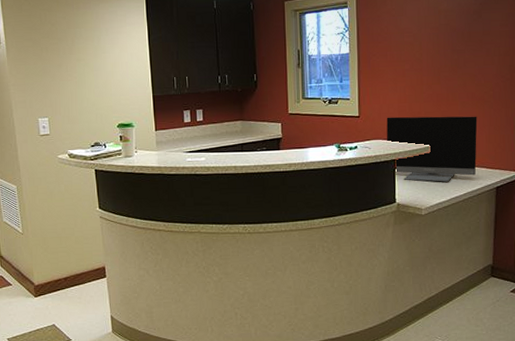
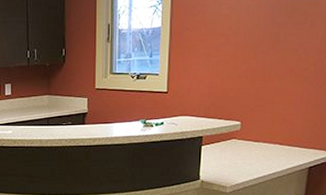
monitor: present [386,116,478,182] -> none [195,93,295,160]

